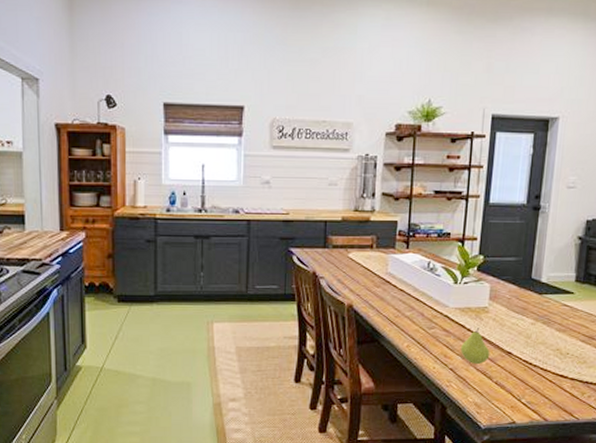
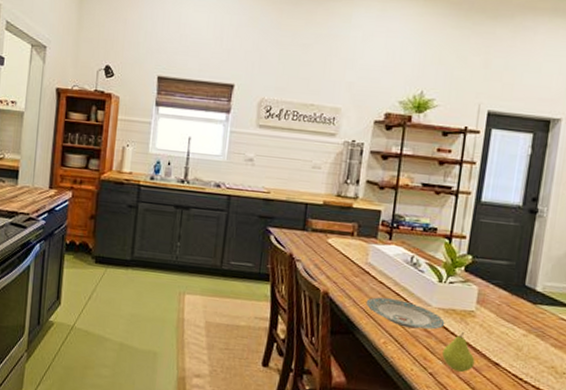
plate: none [388,304,462,330] -> present [366,297,445,330]

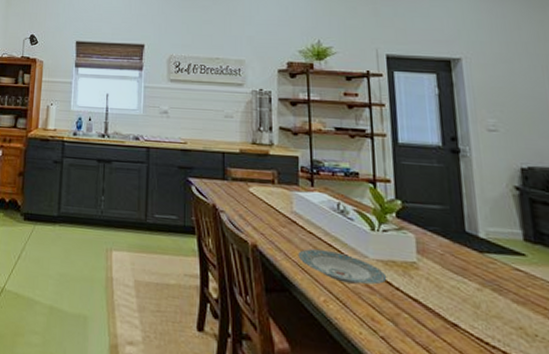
fruit: present [442,332,475,372] -> none [391,287,430,335]

